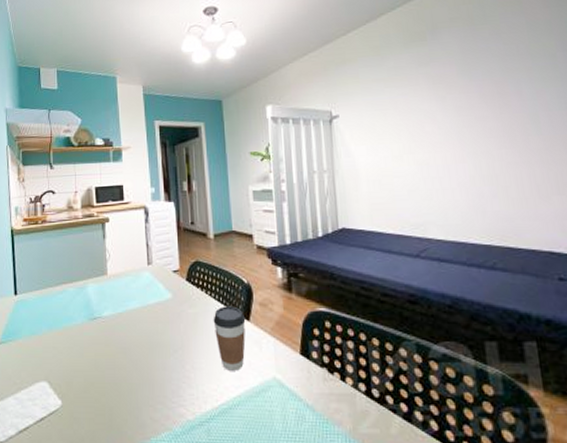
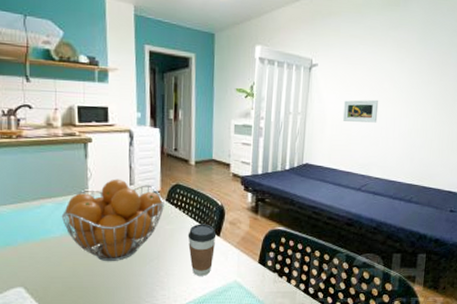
fruit basket: none [82,258,185,353] -> present [61,179,164,262]
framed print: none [377,145,425,175] -> present [342,99,379,123]

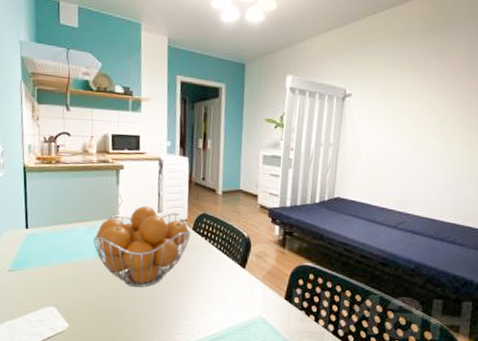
coffee cup: present [187,224,217,276] -> none [213,254,242,309]
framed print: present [342,99,379,123] -> none [378,131,419,157]

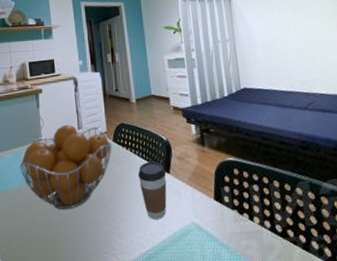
coffee cup: none [213,254,242,309] -> present [138,161,167,220]

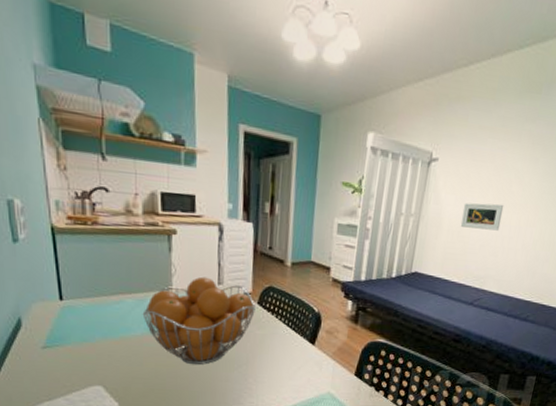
coffee cup: present [138,161,167,220] -> none [280,330,311,386]
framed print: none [269,16,308,42] -> present [460,202,504,231]

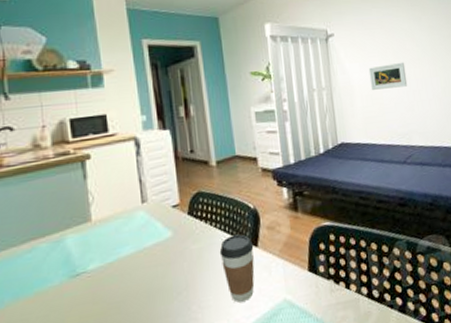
fruit basket: present [142,276,256,365] -> none [59,197,187,307]
coffee cup: none [280,330,311,386] -> present [219,234,255,303]

